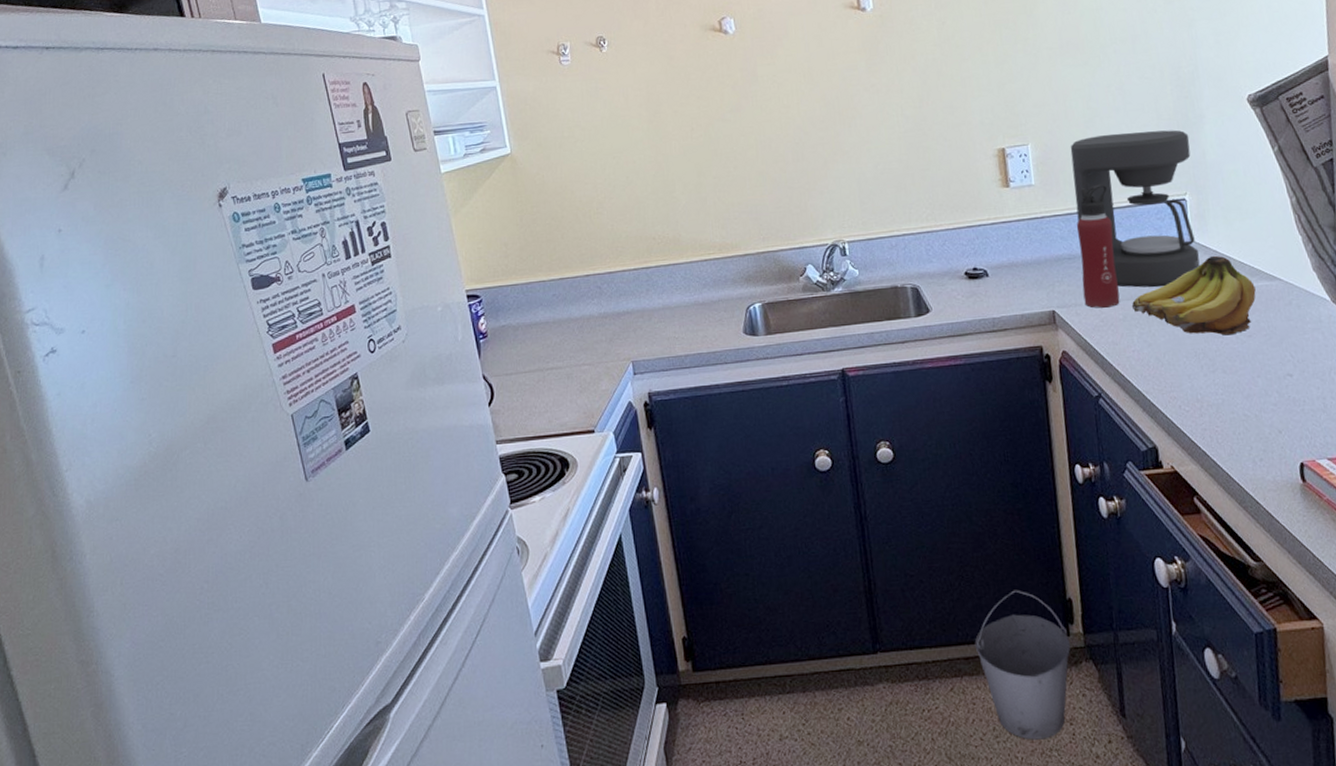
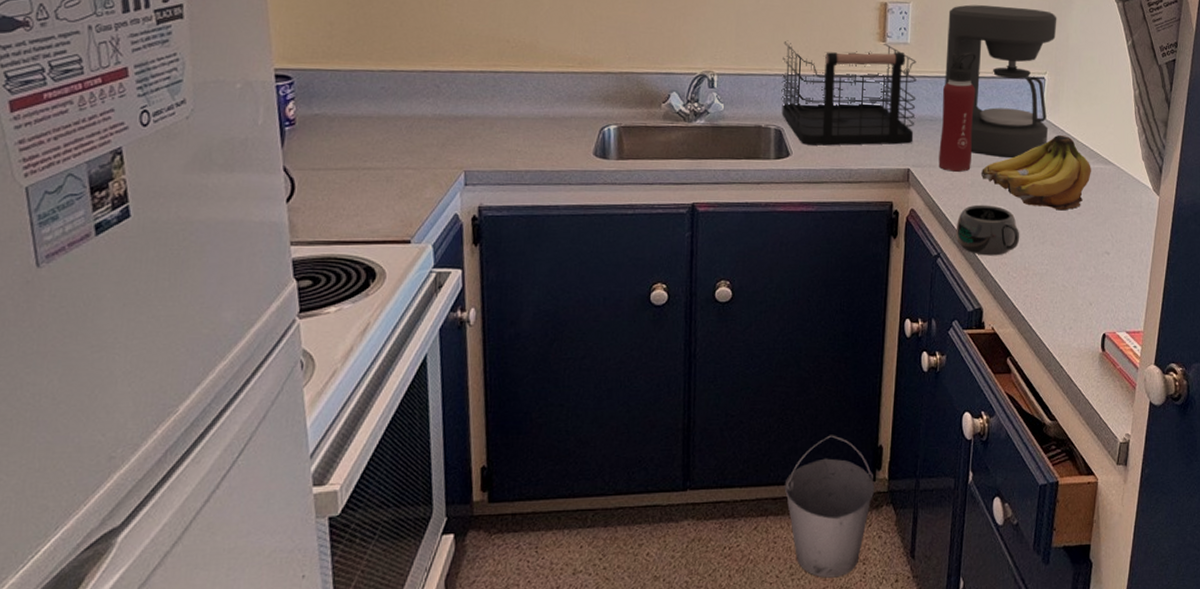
dish rack: none [907,188,1054,299] -> present [781,40,917,146]
mug: none [1113,338,1187,392] -> present [955,204,1020,256]

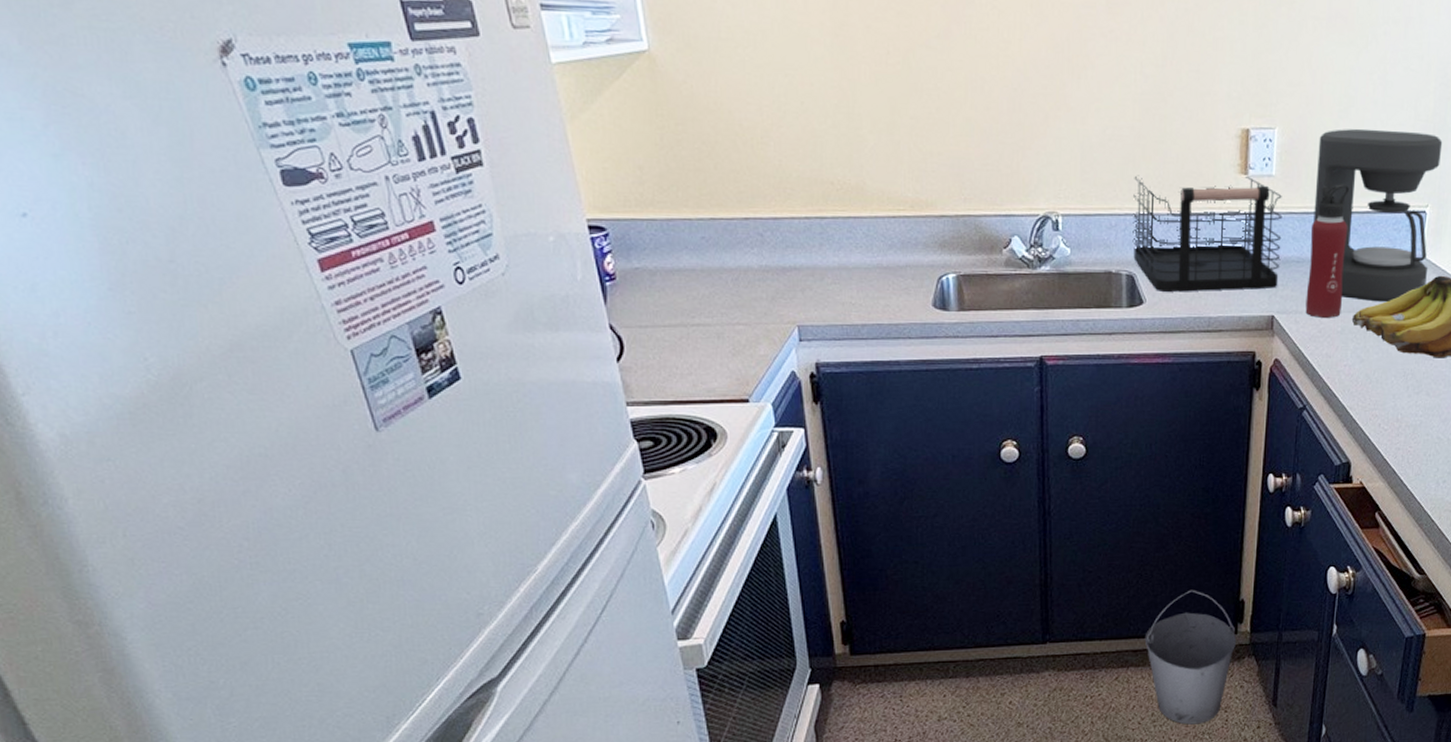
mug: present [955,204,1020,256] -> none [1323,353,1393,408]

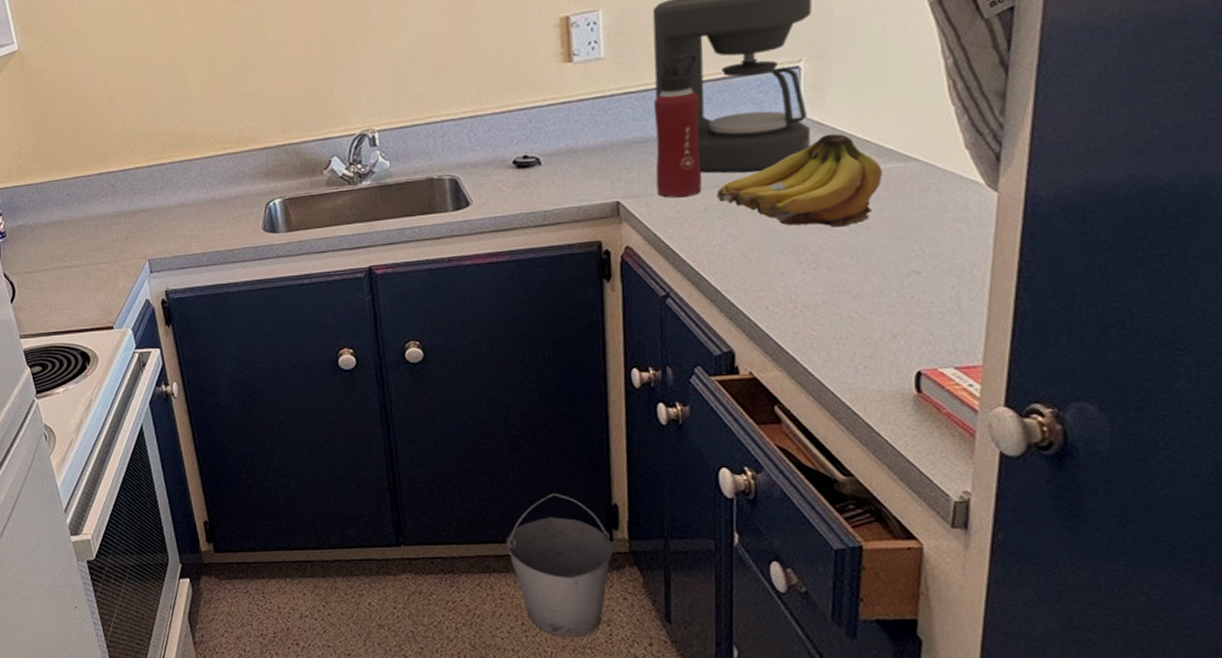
dish rack: present [1132,175,1283,292] -> none [448,62,621,191]

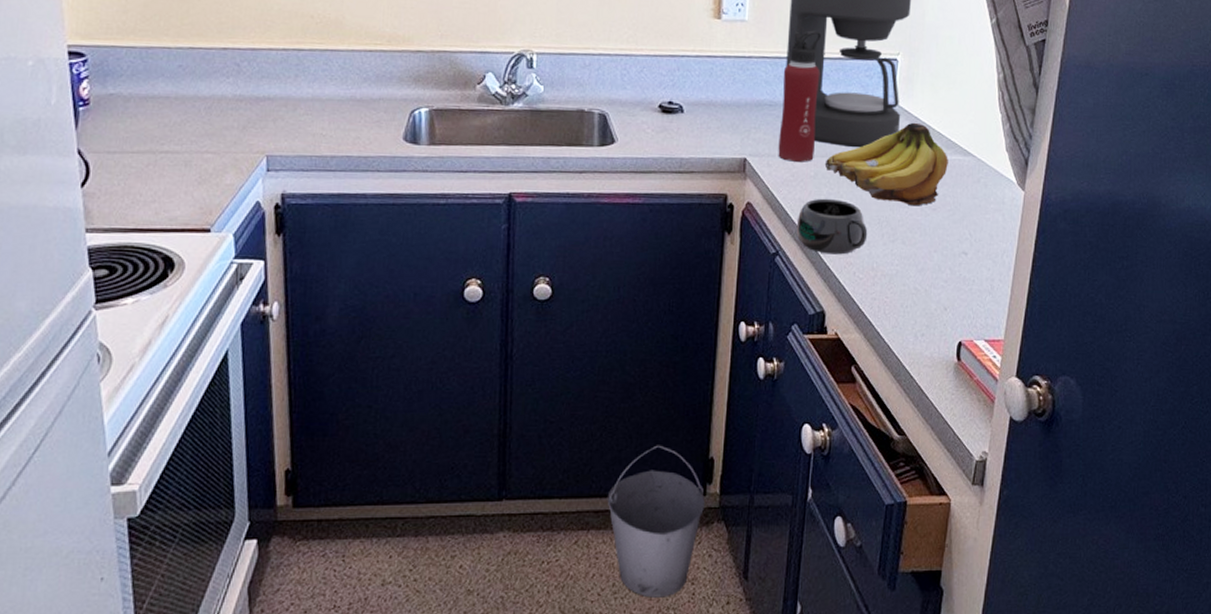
mug: none [688,231,780,291] -> present [796,198,868,255]

